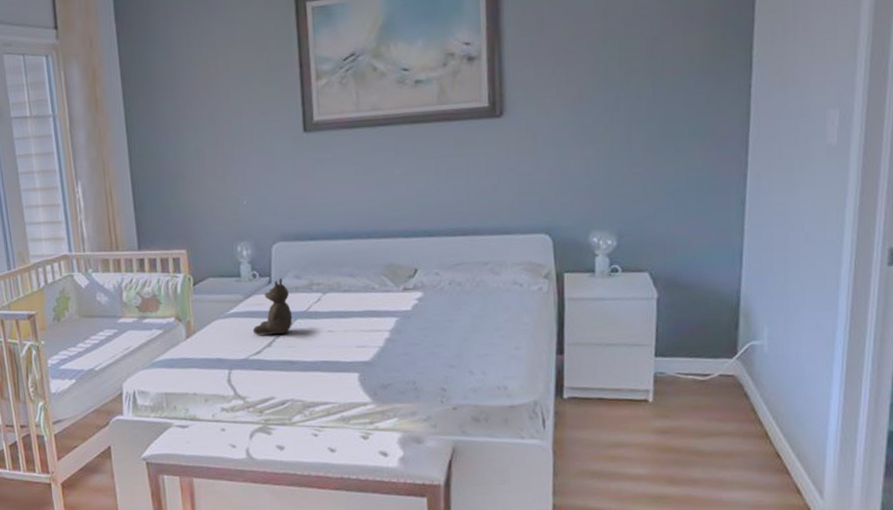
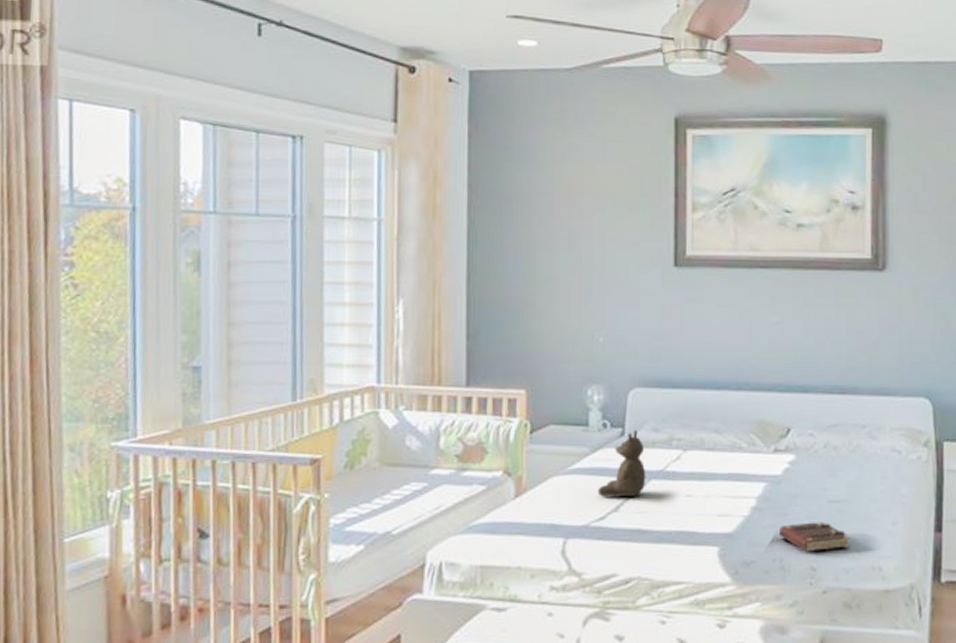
book: none [411,349,477,375] -> present [779,522,850,552]

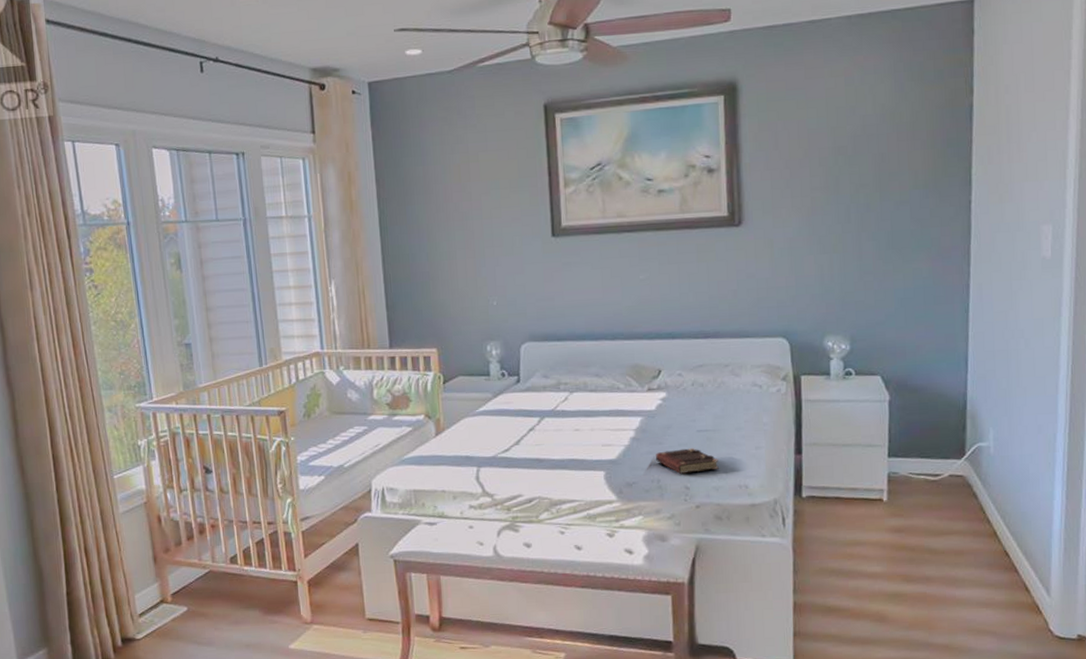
teddy bear: present [597,430,646,498] -> none [501,377,541,433]

